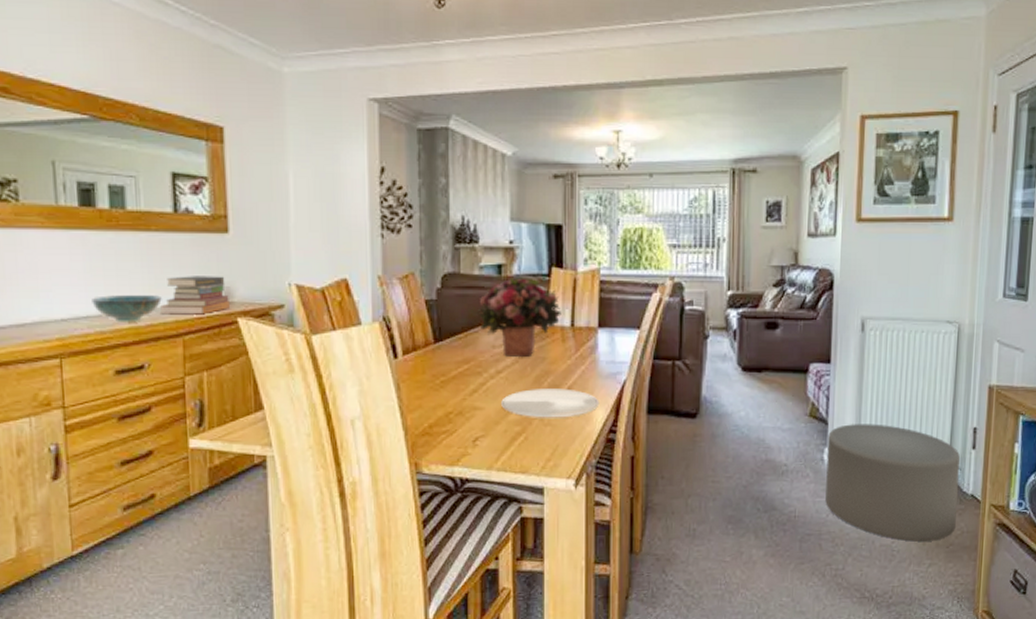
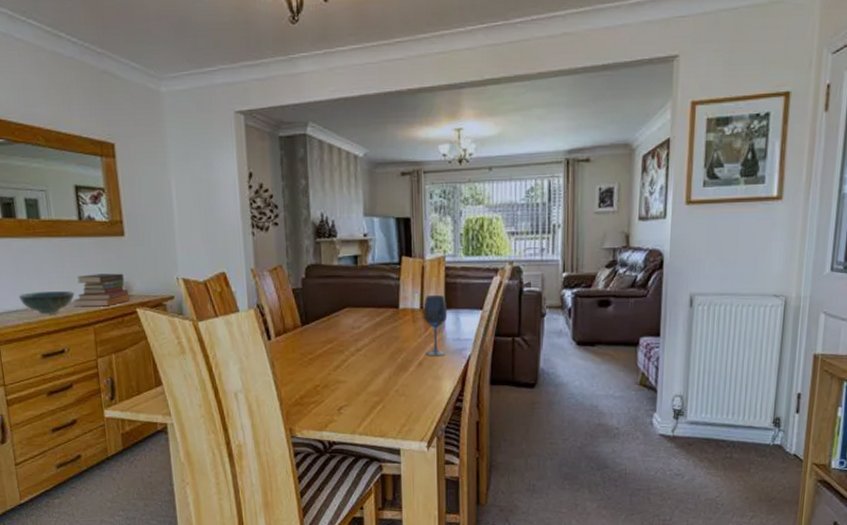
bouquet: present [474,278,562,358] -> none [335,267,412,338]
plate: present [501,388,600,420] -> none [361,363,447,391]
wineglass: none [574,312,601,381] -> present [423,295,448,357]
pouf: present [825,424,960,542] -> none [654,391,783,496]

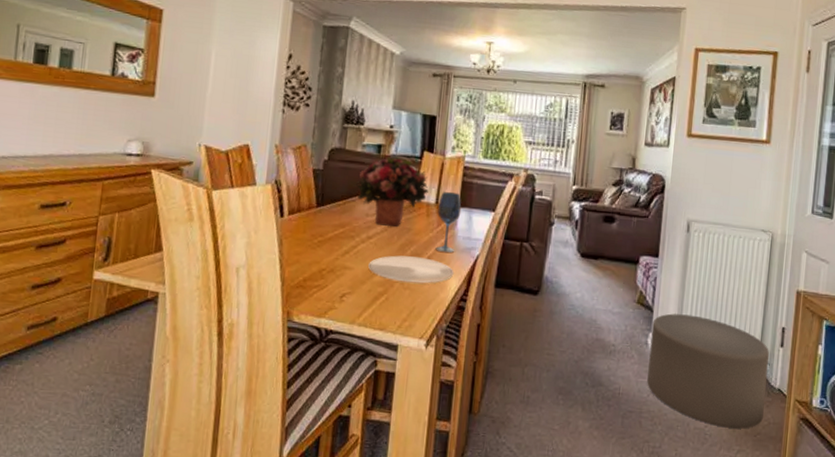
decorative bowl: present [19,291,75,315] -> none [30,140,90,165]
books: present [74,273,129,307] -> none [87,129,147,164]
bouquet: none [335,267,412,338] -> present [354,157,429,227]
plate: none [361,363,447,391] -> present [368,255,454,285]
pouf: none [654,391,783,496] -> present [647,313,769,429]

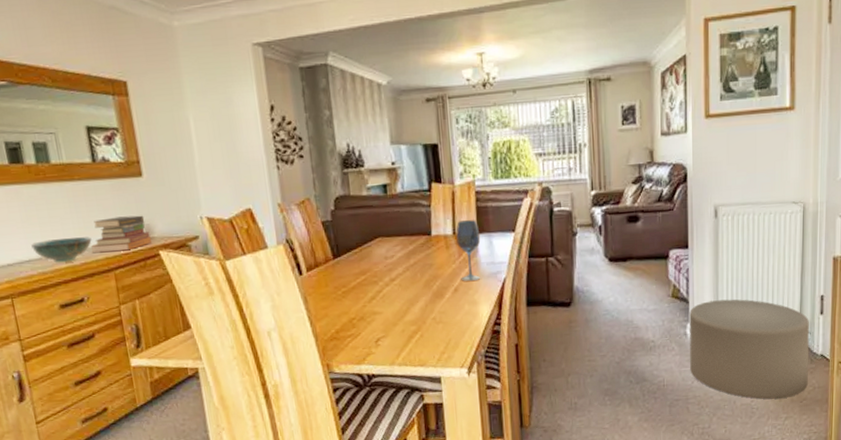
decorative bowl: none [30,140,90,165] -> present [31,237,92,263]
books: none [87,129,147,164] -> present [91,215,151,254]
bouquet: present [354,157,429,227] -> none [366,195,444,266]
plate: present [368,255,454,285] -> none [397,289,484,318]

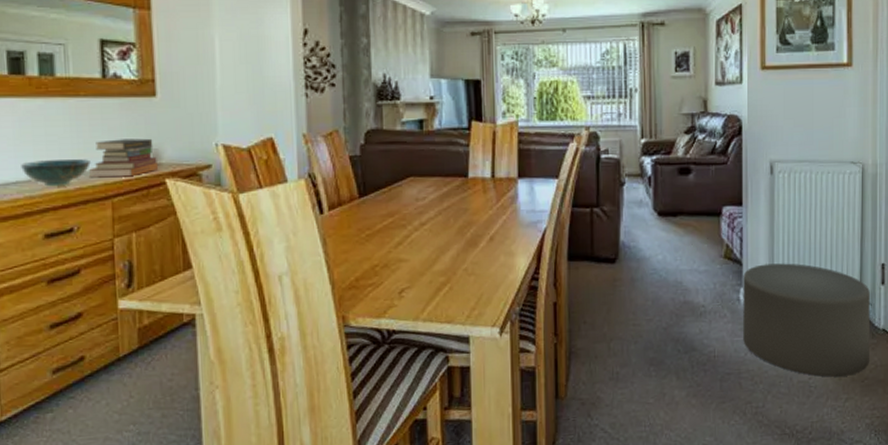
wineglass: present [456,220,481,282] -> none [495,163,521,231]

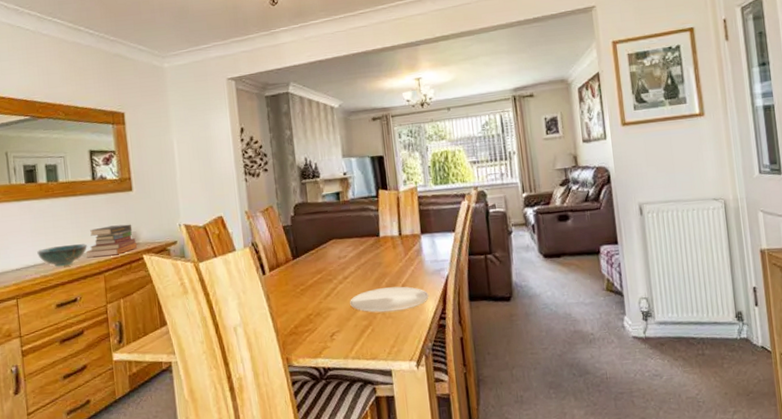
plate: none [426,238,521,269] -> present [350,286,429,314]
pouf: present [743,263,870,377] -> none [625,292,752,393]

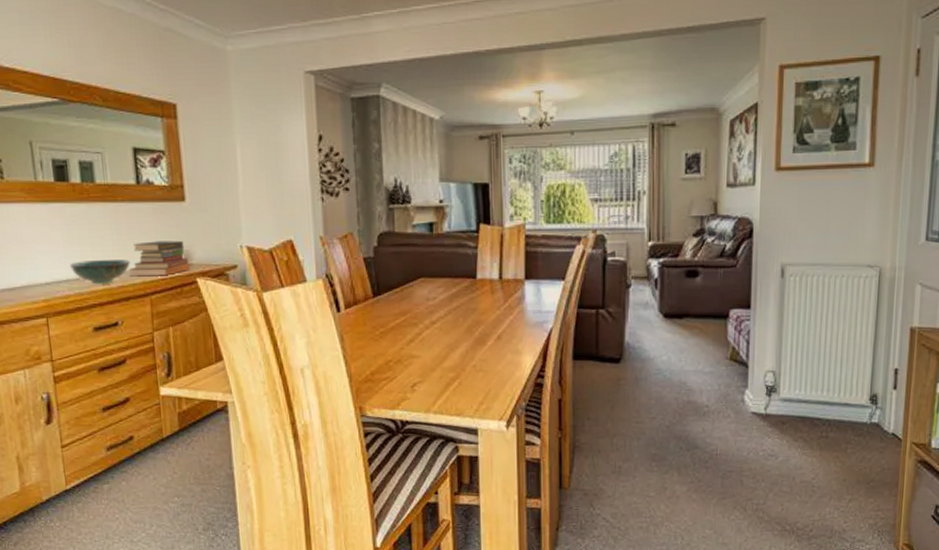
plate: present [350,286,429,314] -> none [436,337,528,366]

